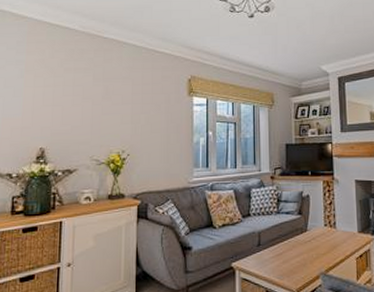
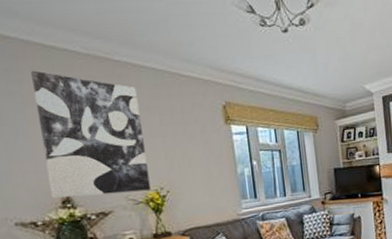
wall art: none [29,44,117,154] -> present [31,70,151,199]

